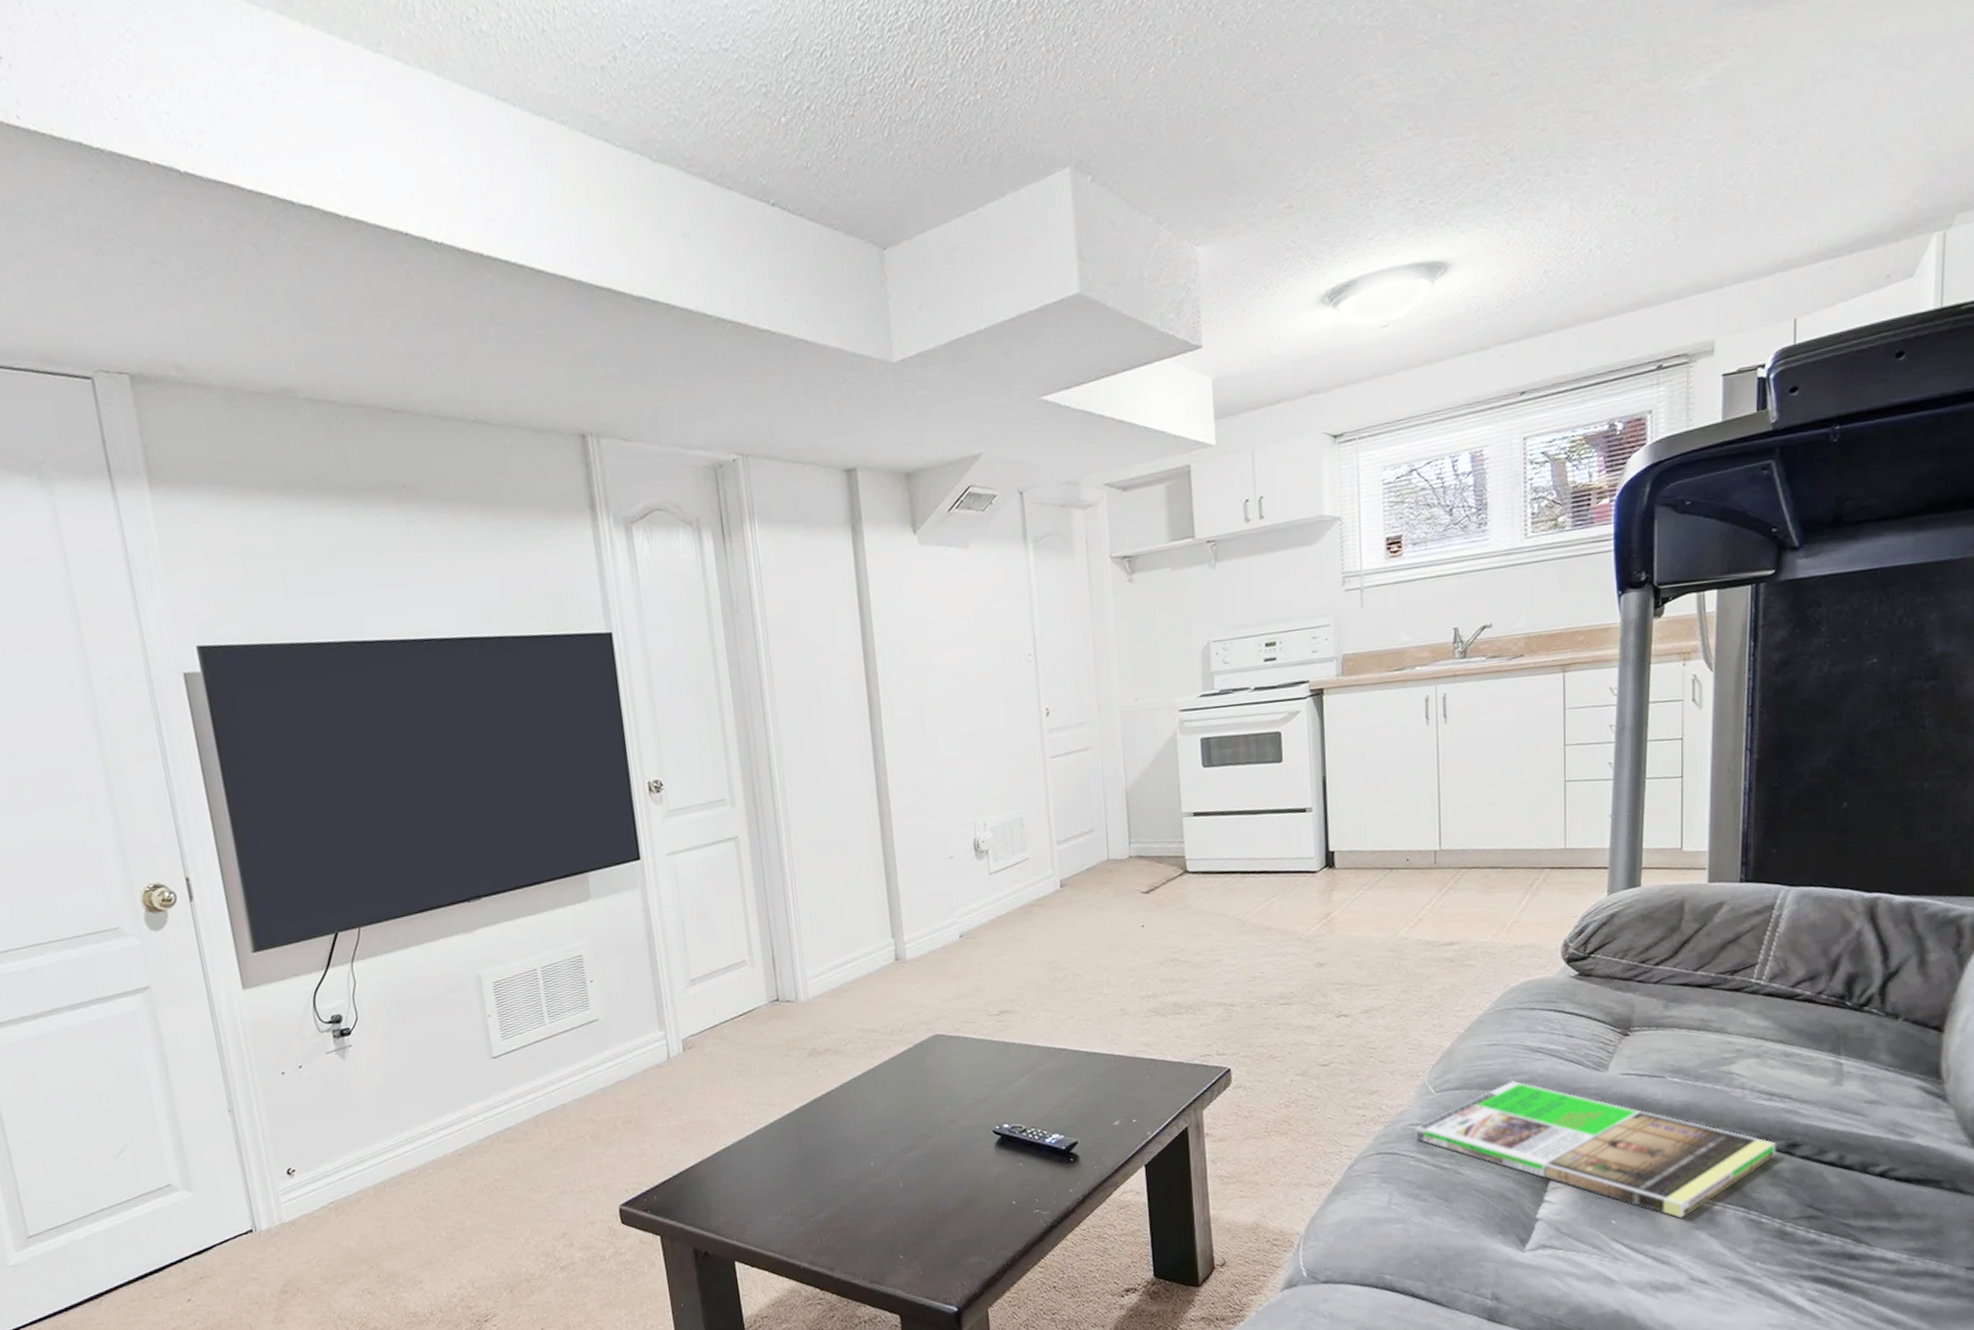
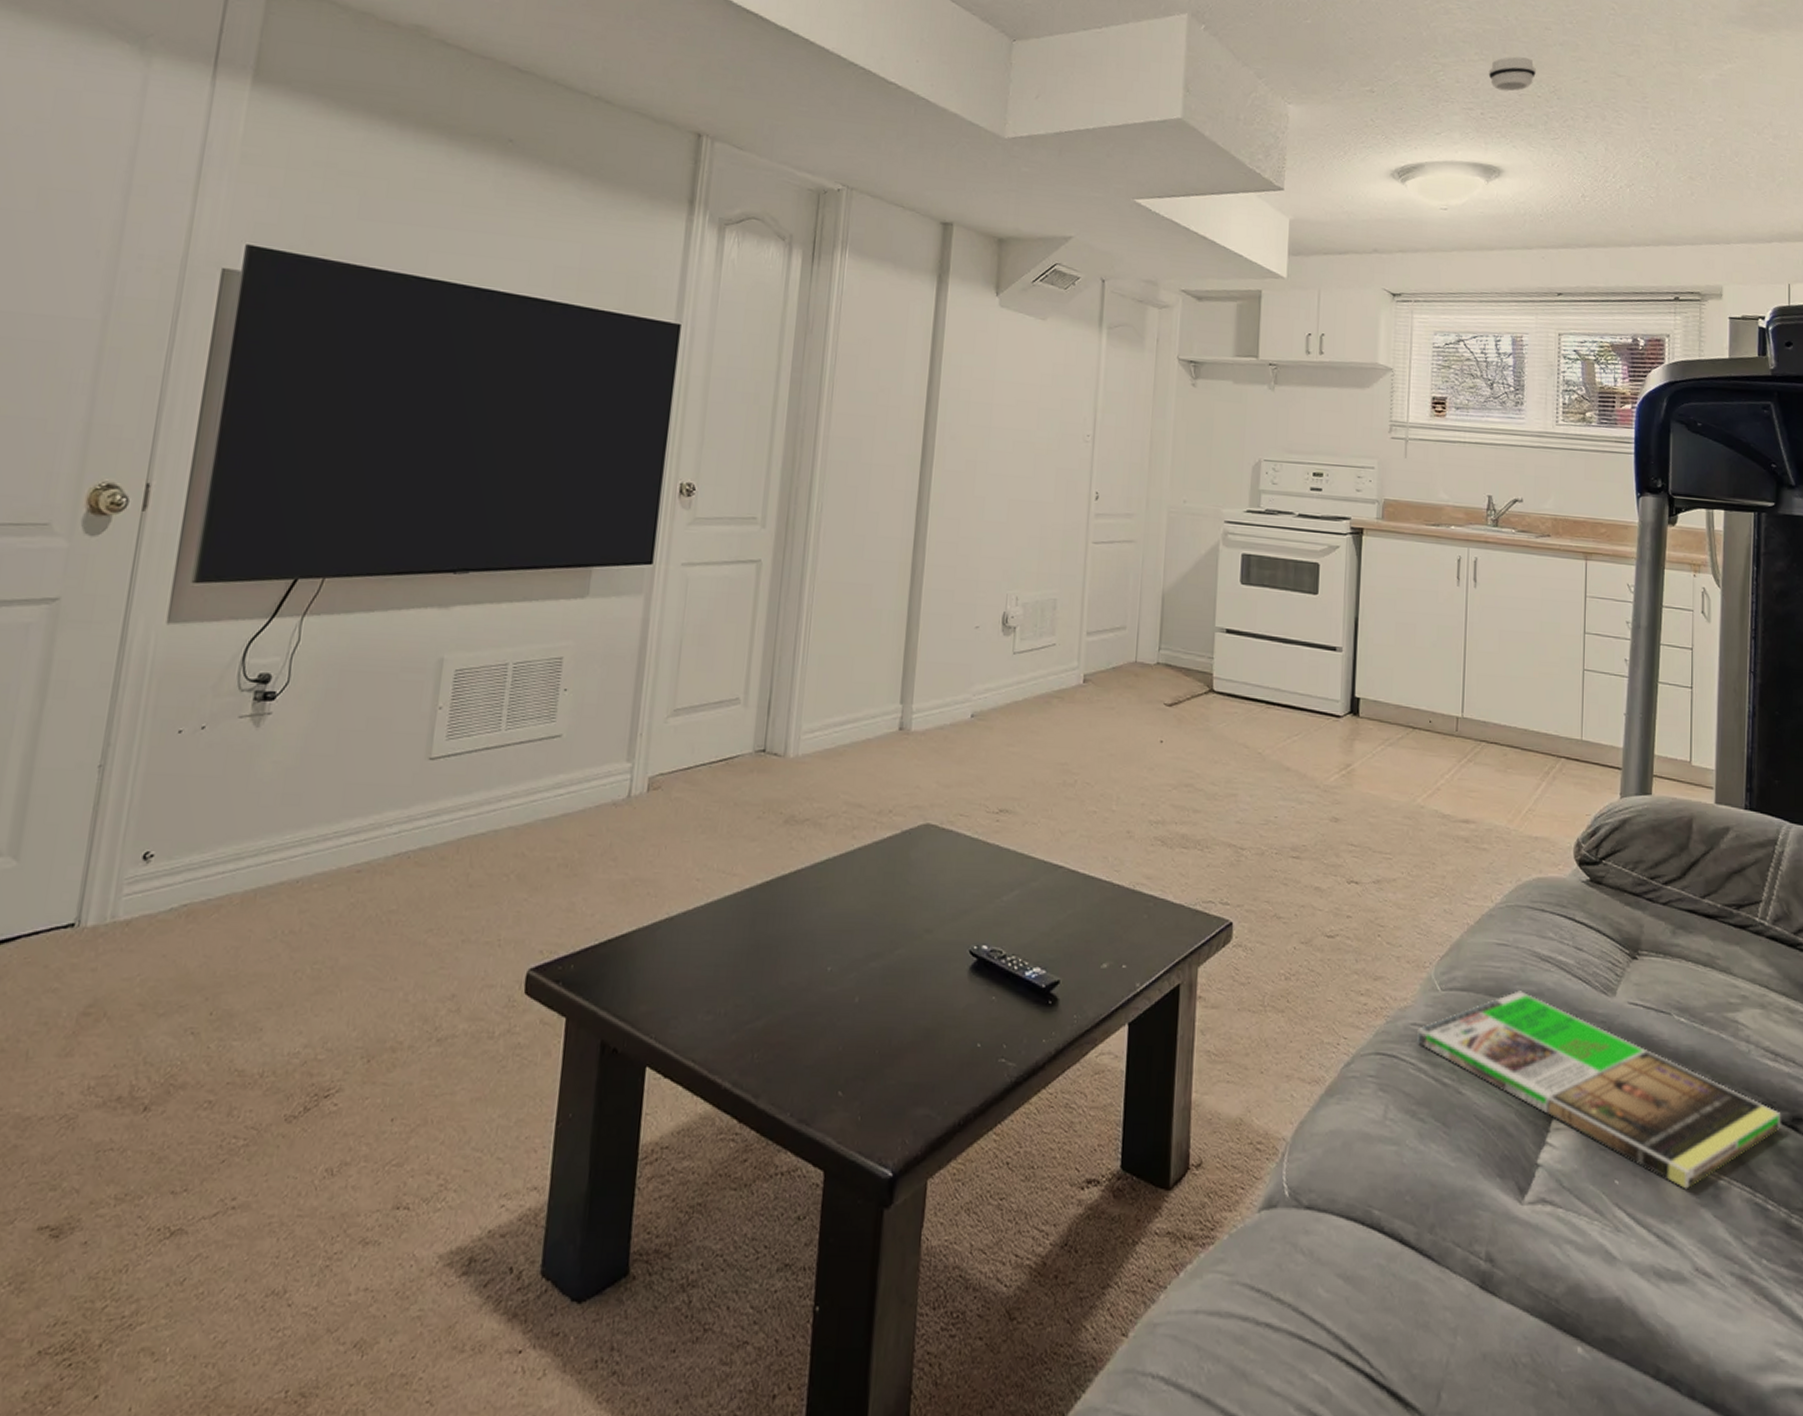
smoke detector: none [1425,118,1483,168] -> present [1488,56,1536,92]

